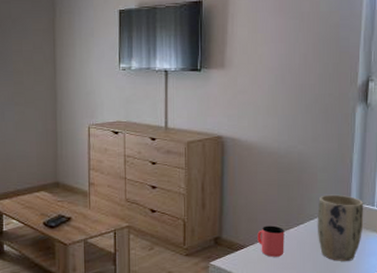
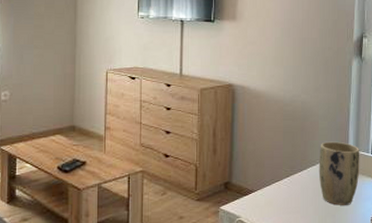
cup: present [257,225,285,257] -> none [264,171,289,202]

